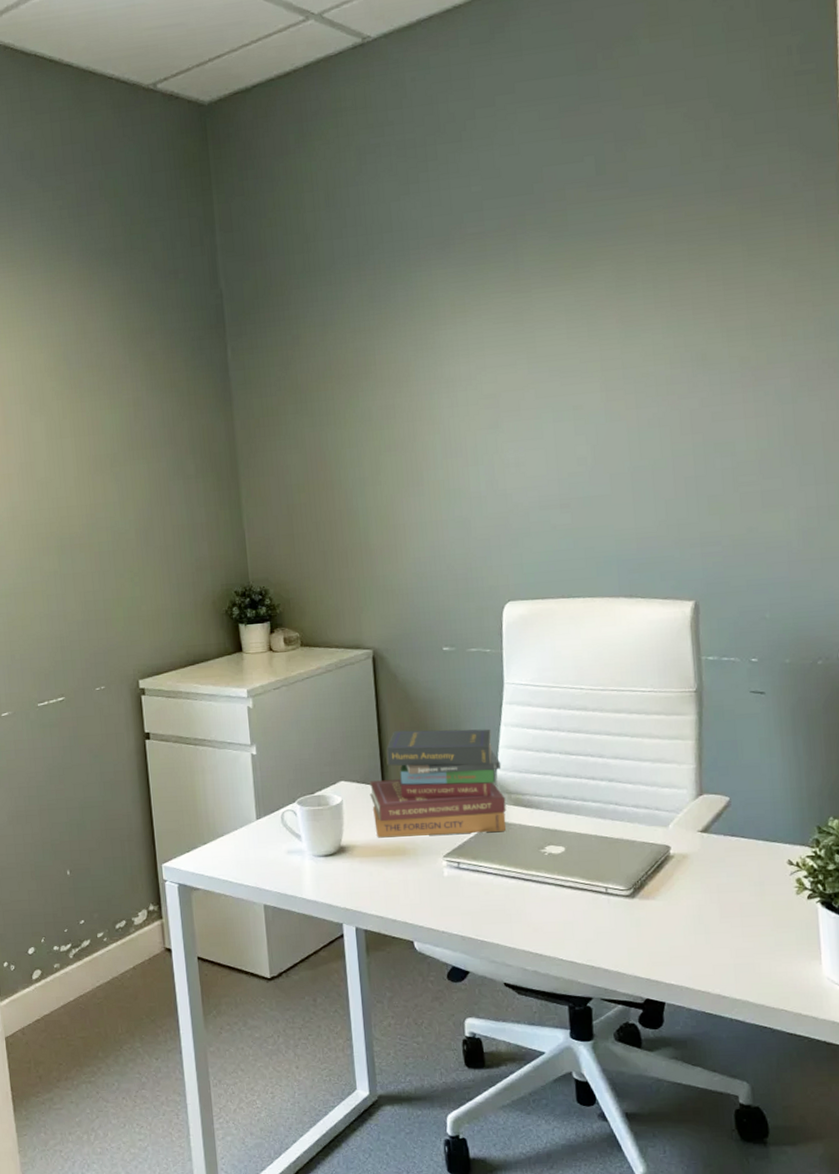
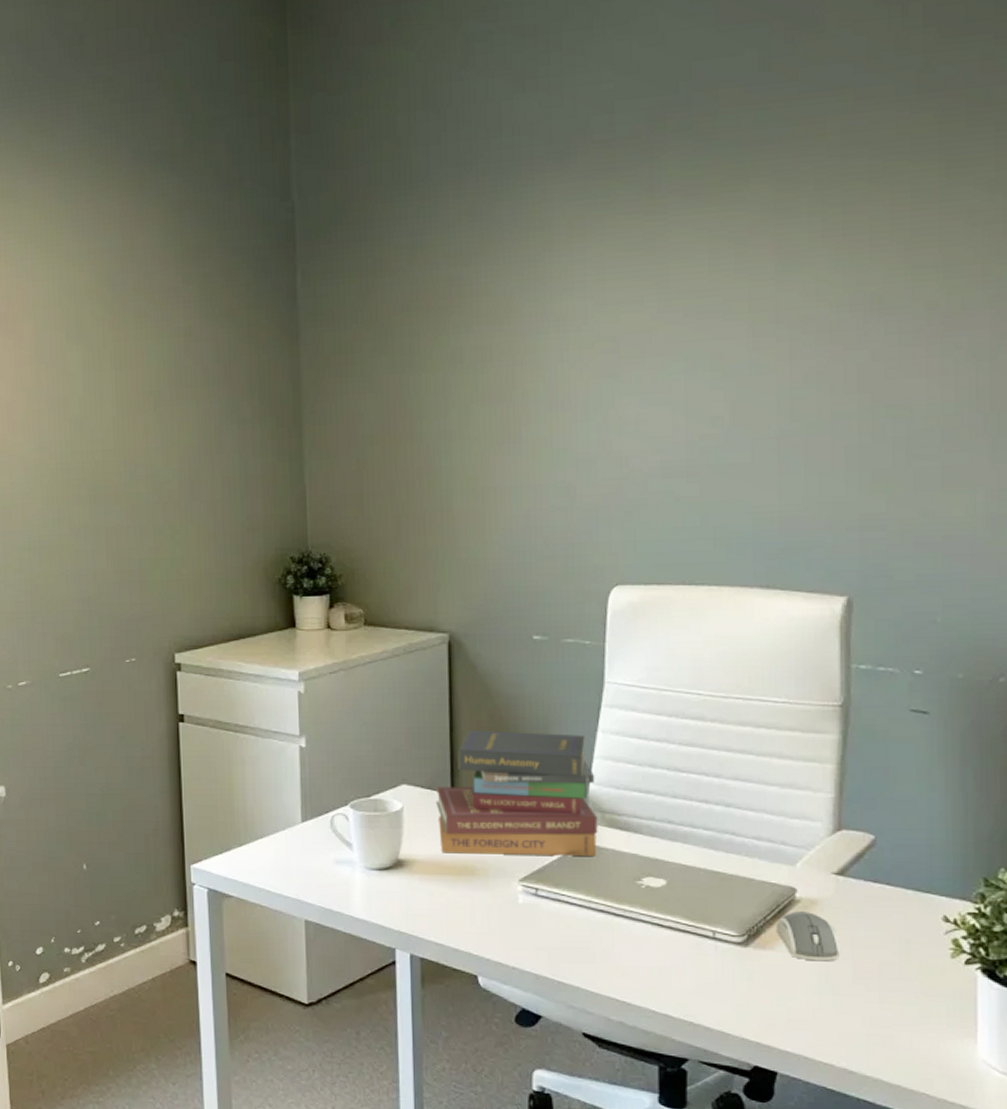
computer mouse: none [655,865,710,906] -> present [775,911,841,962]

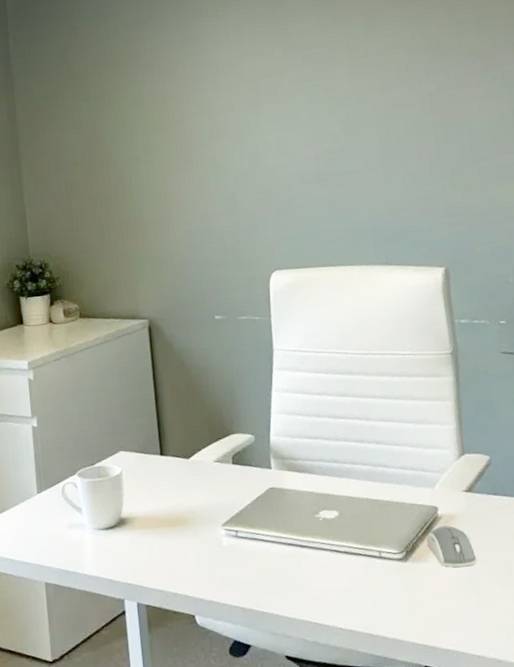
books: present [435,731,598,857] -> none [147,395,282,509]

